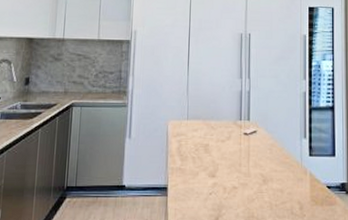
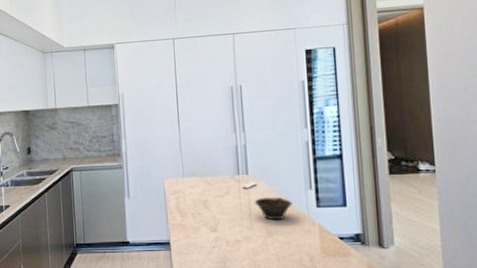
bowl: none [253,143,288,168] -> present [254,196,293,221]

